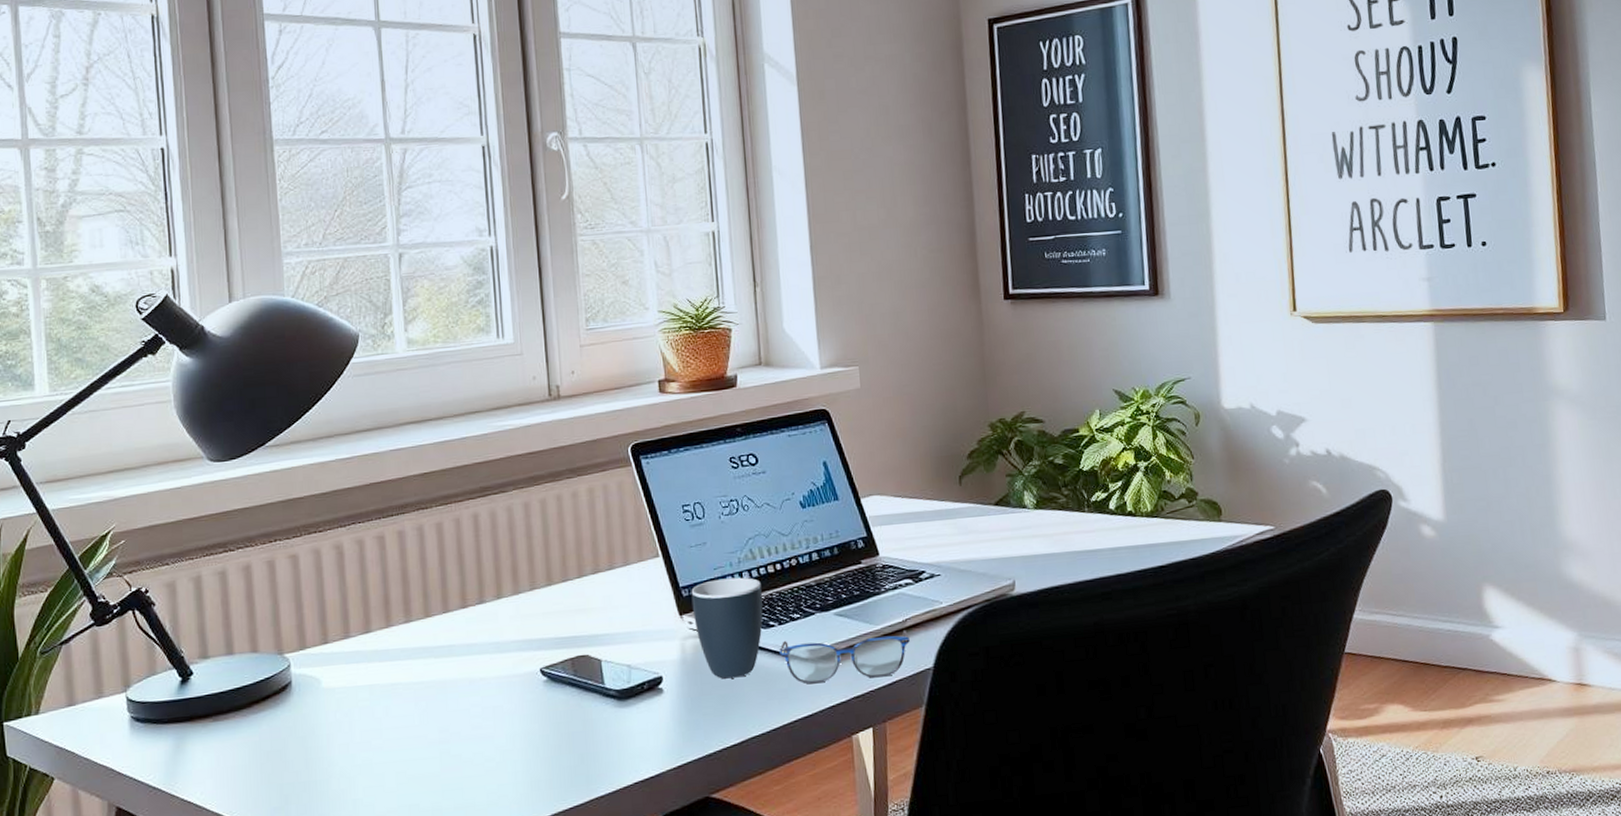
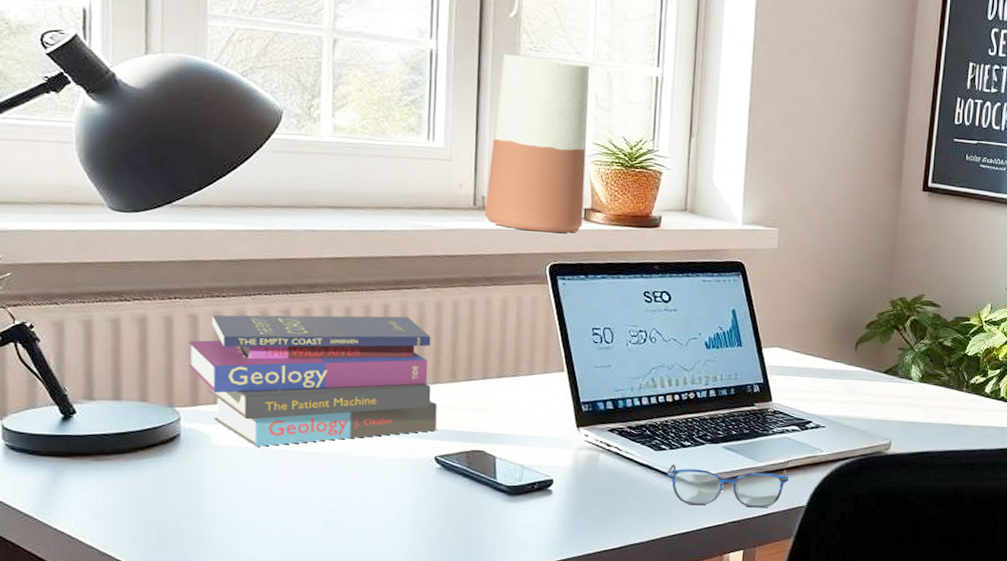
books: none [291,523,538,684] -> present [188,314,437,447]
vase: none [559,233,658,414] -> present [484,53,590,233]
mug: present [691,577,763,679] -> none [590,400,658,490]

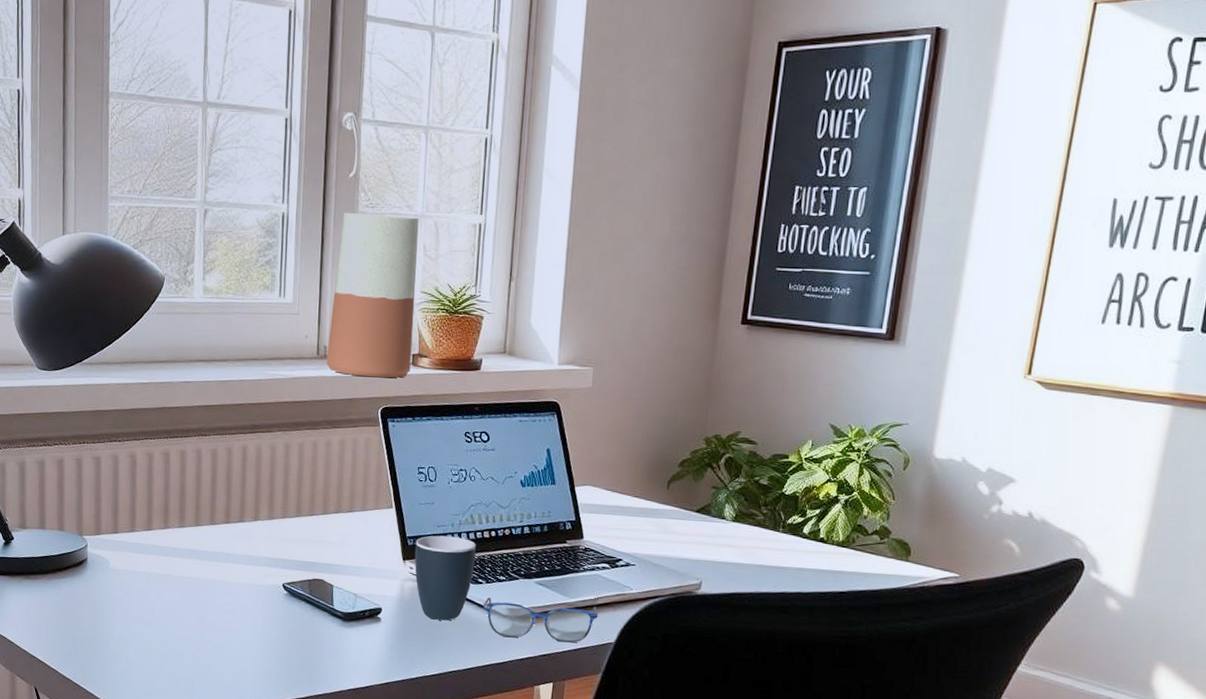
books: present [188,314,437,447] -> none [93,456,285,571]
mug: none [590,400,658,490] -> present [414,535,476,621]

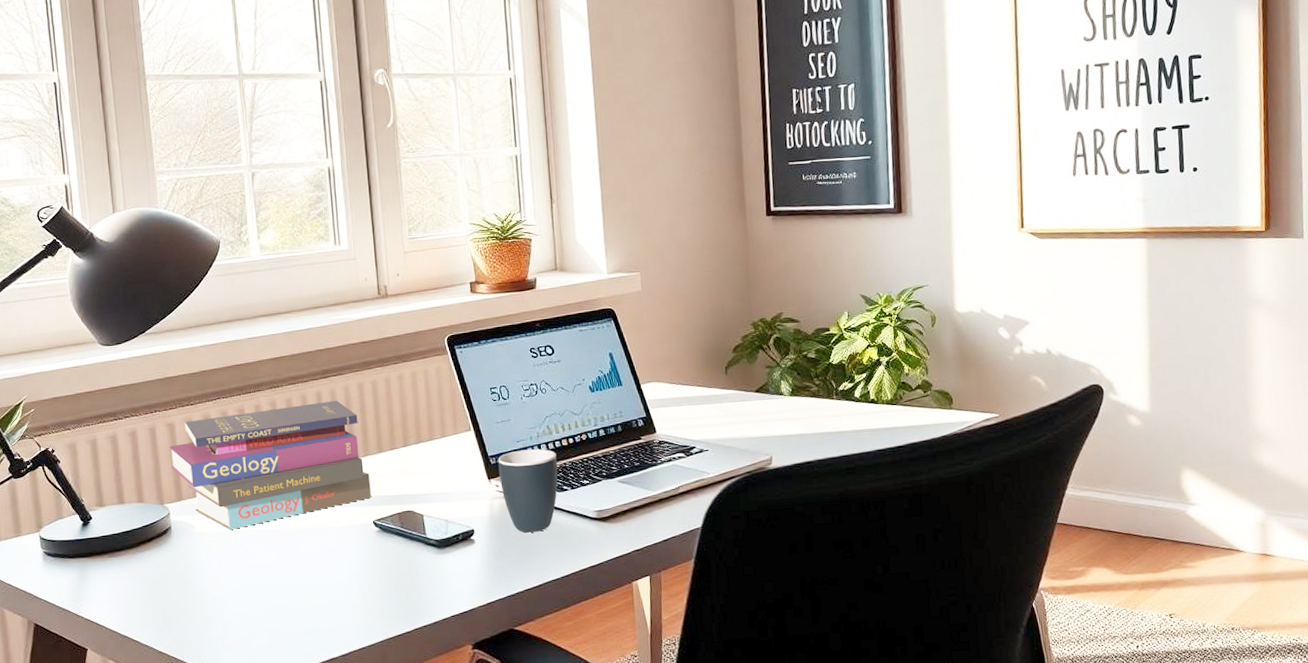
books: none [93,456,285,571] -> present [169,400,371,530]
vase: present [326,212,419,378] -> none [385,156,470,310]
glasses: present [483,597,598,643] -> none [572,495,682,539]

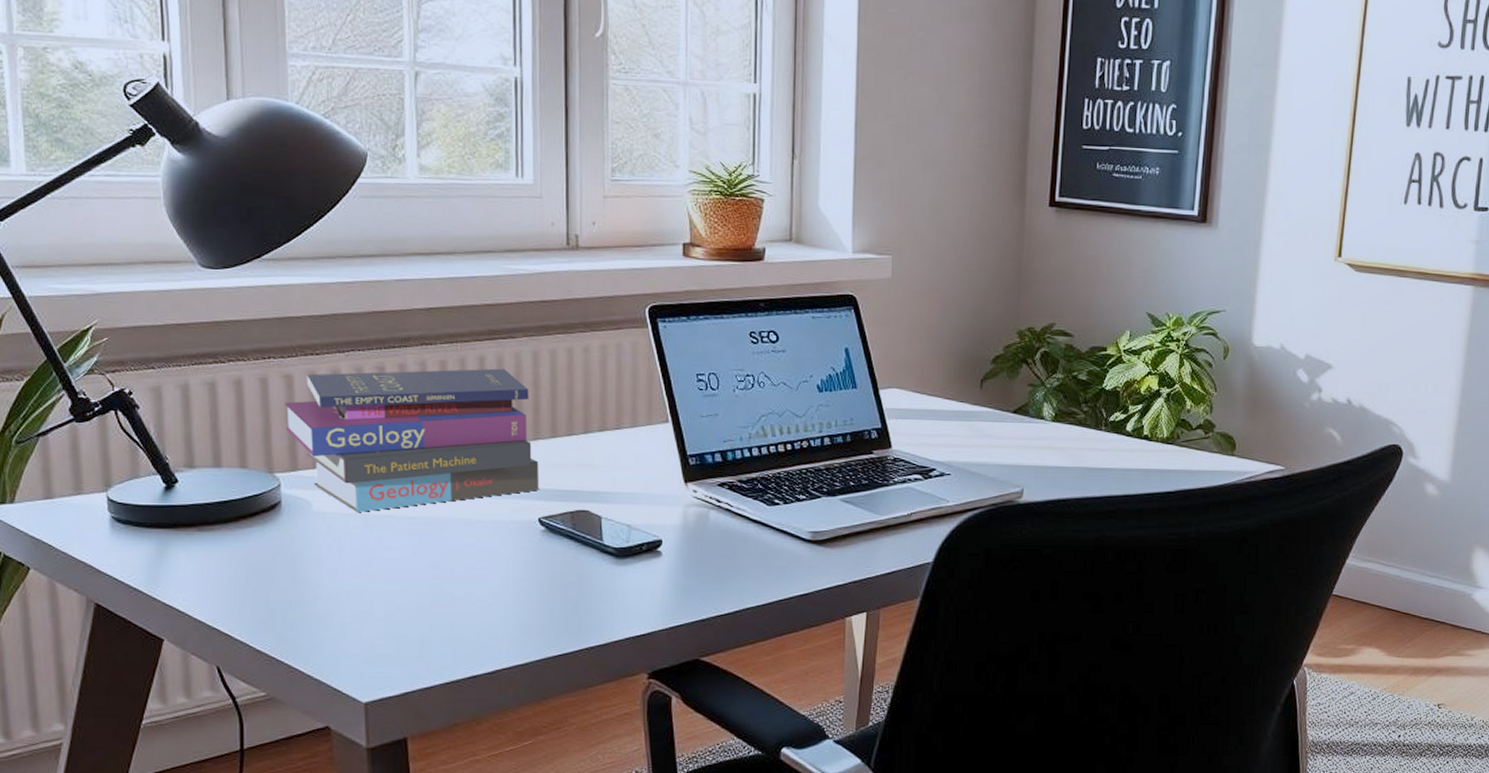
mug: present [498,449,558,533] -> none [698,452,770,550]

